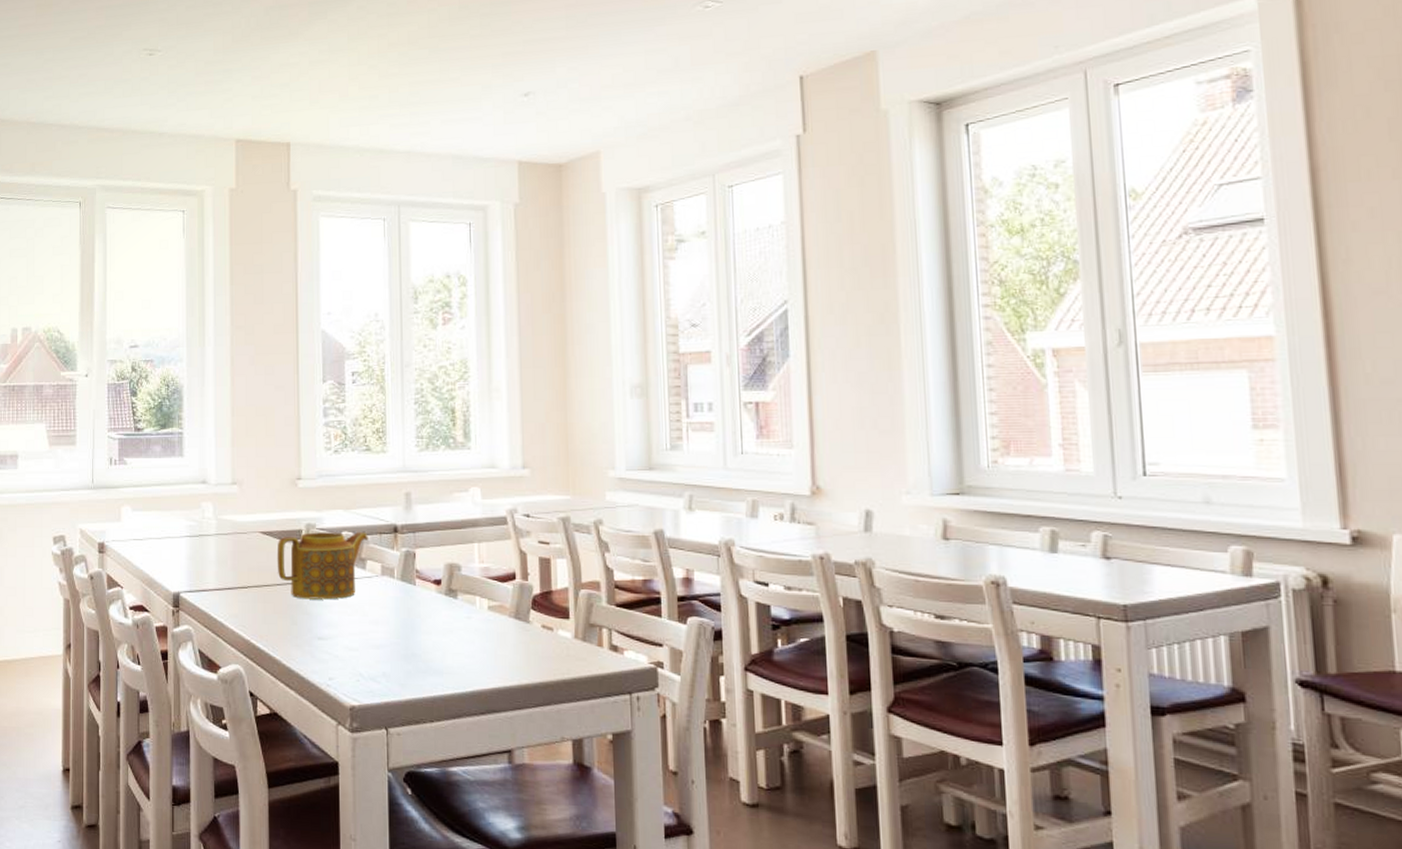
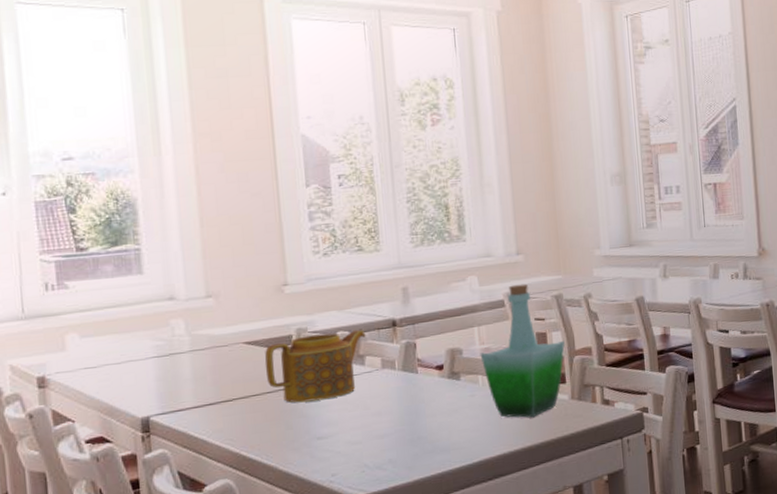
bottle: none [479,501,570,653] -> present [480,284,565,418]

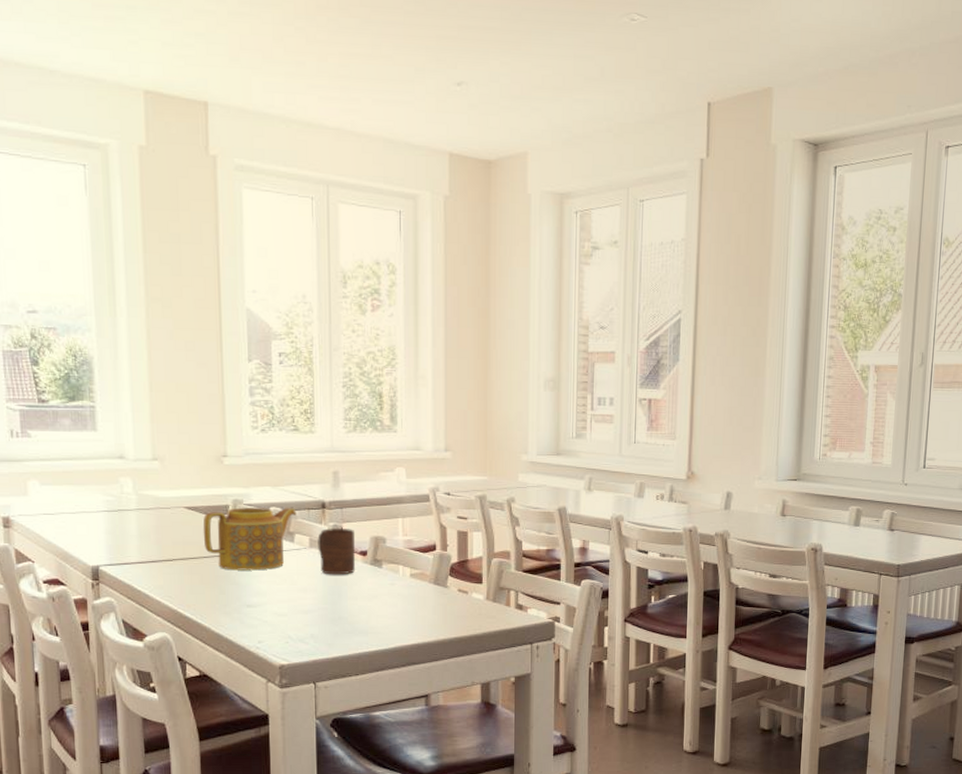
cup: none [390,344,432,394] -> present [317,528,355,575]
bottle: present [480,284,565,418] -> none [402,481,484,613]

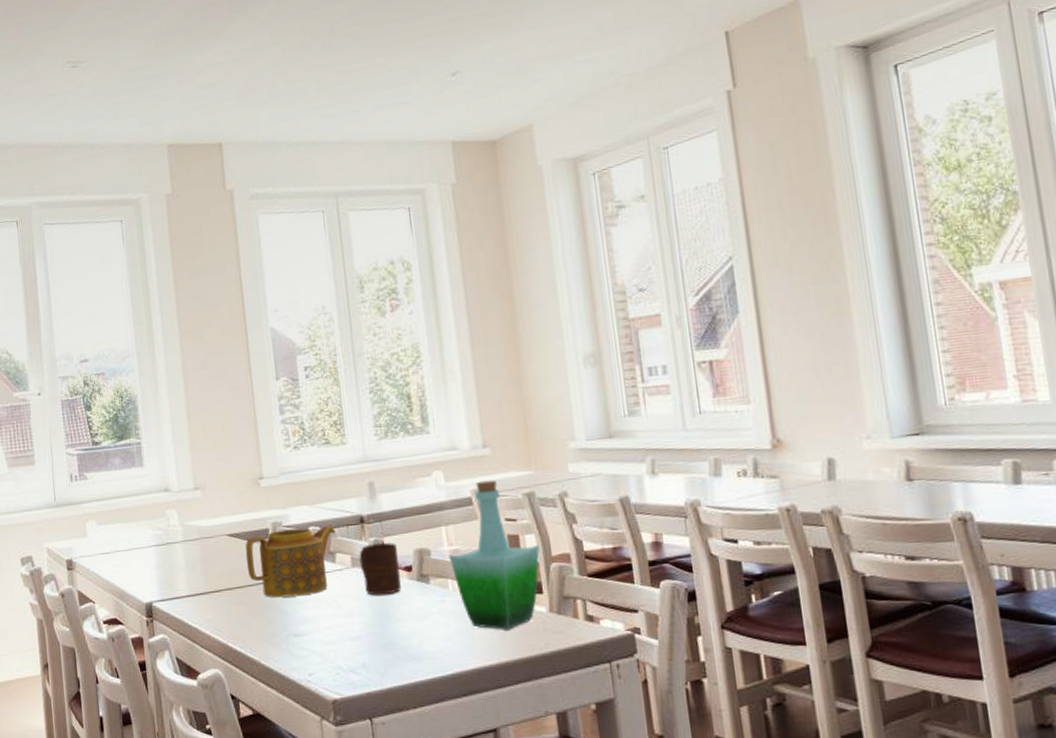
bottle: none [402,481,484,613] -> present [448,480,540,630]

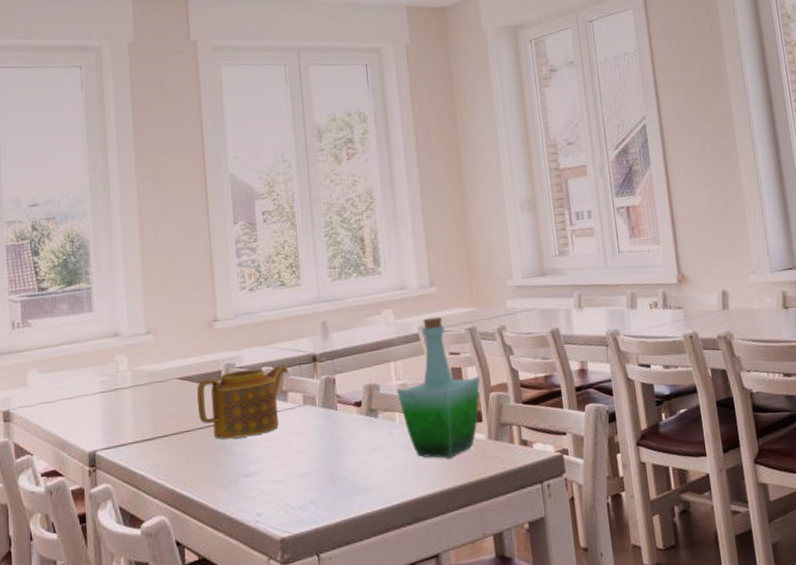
cup: present [359,543,401,595] -> none [311,379,351,432]

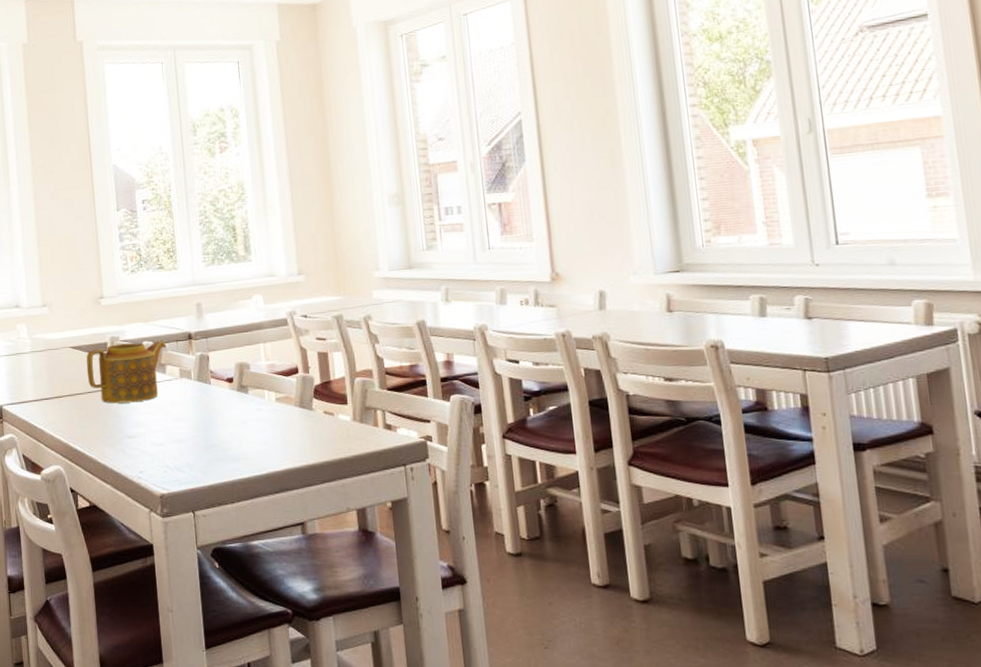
bottle: present [396,316,480,459] -> none [265,303,346,436]

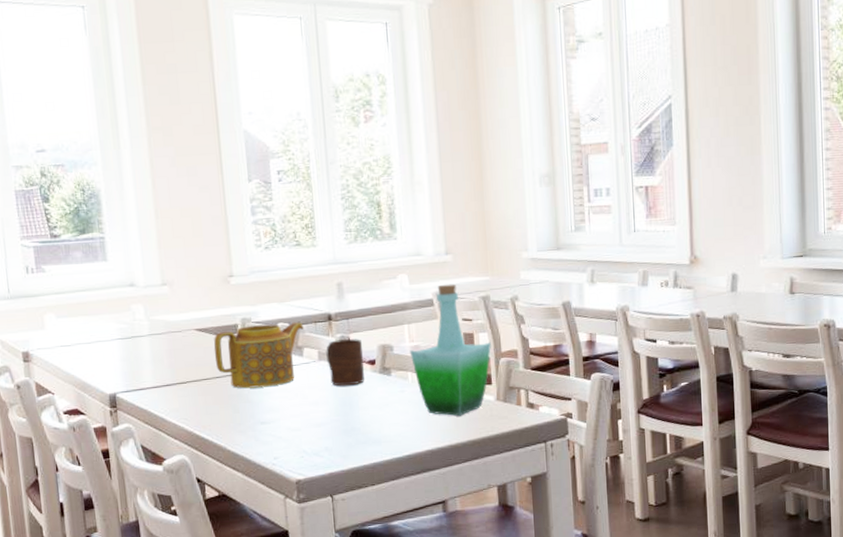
cup: none [187,357,223,403] -> present [326,339,364,386]
bottle: none [265,303,346,436] -> present [409,284,491,416]

